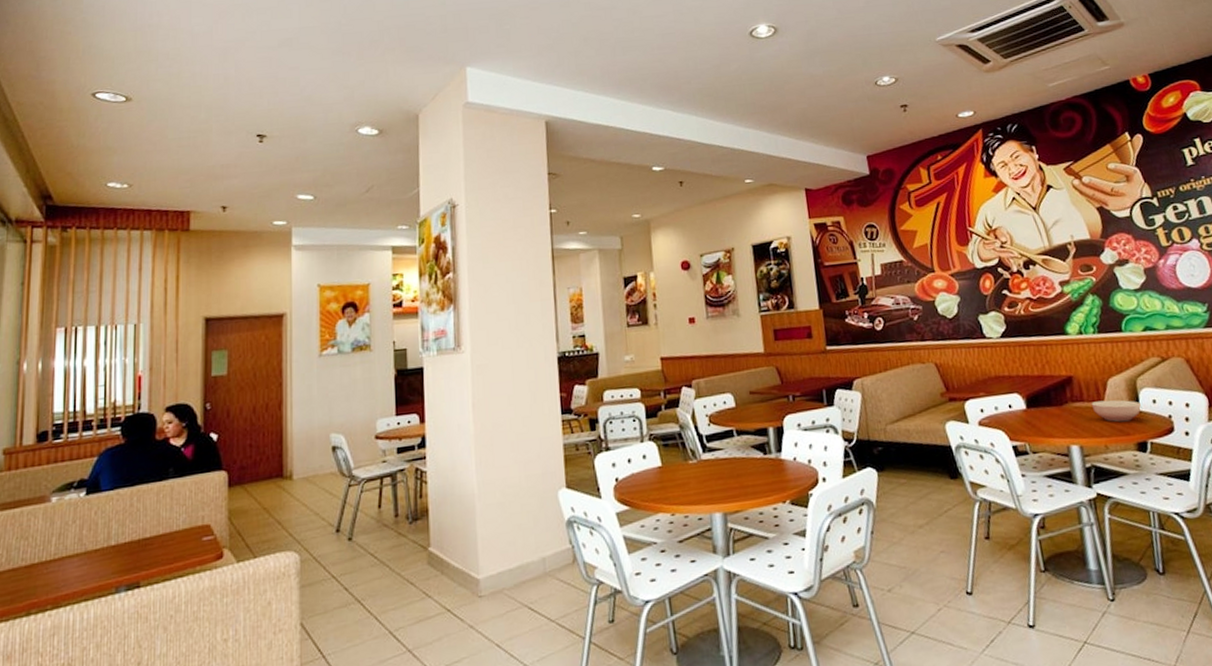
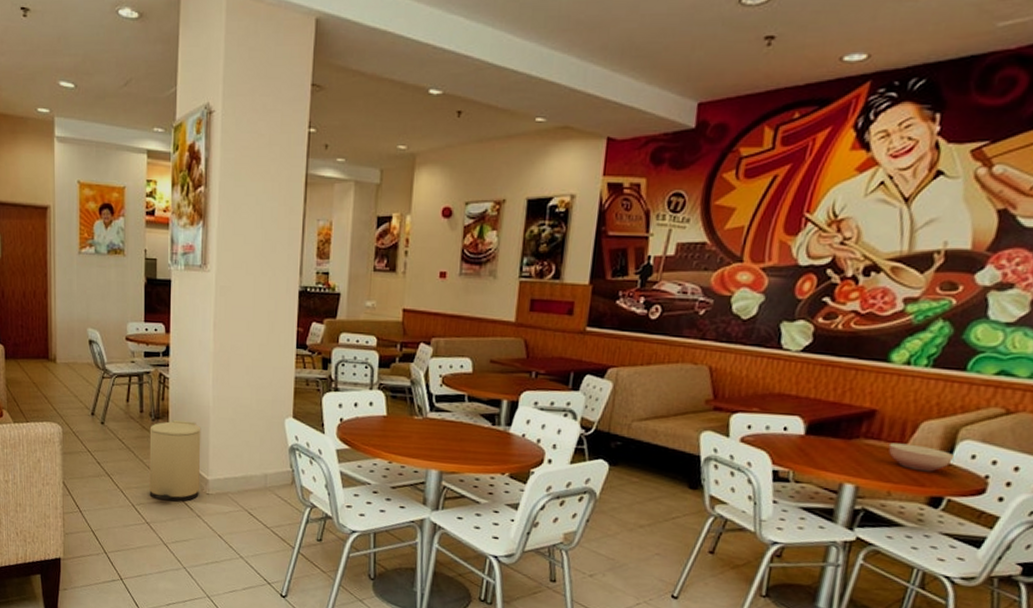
pedal bin: none [407,515,470,618] -> present [149,420,201,502]

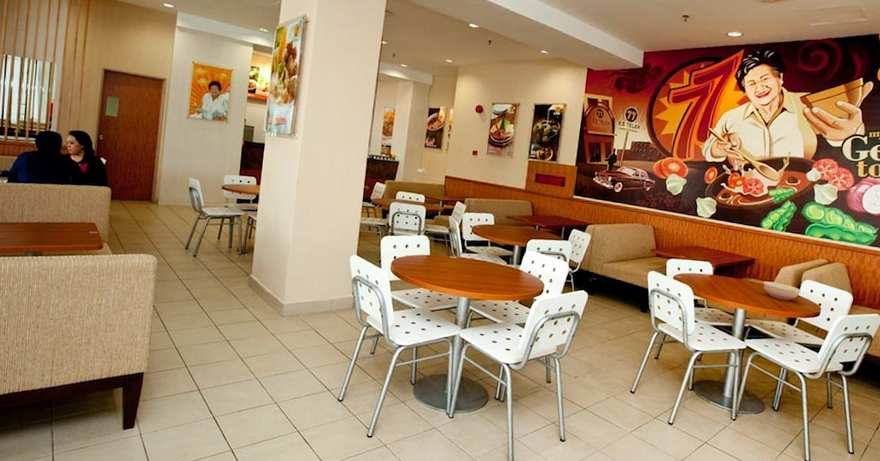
pedal bin: present [149,420,201,502] -> none [231,255,281,323]

